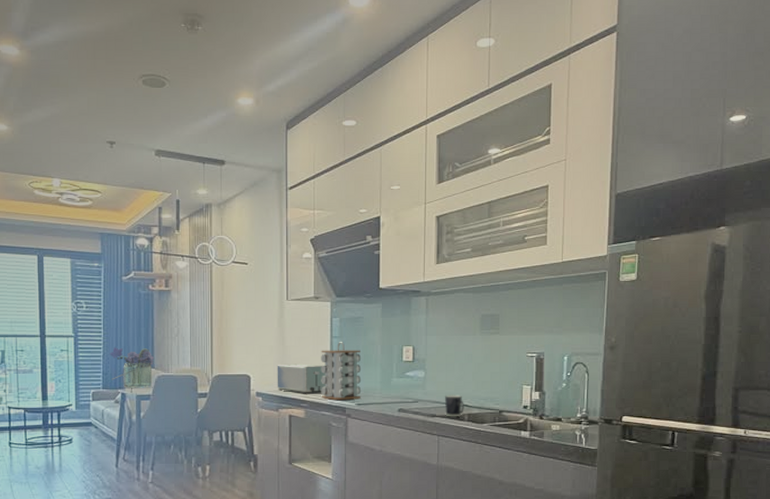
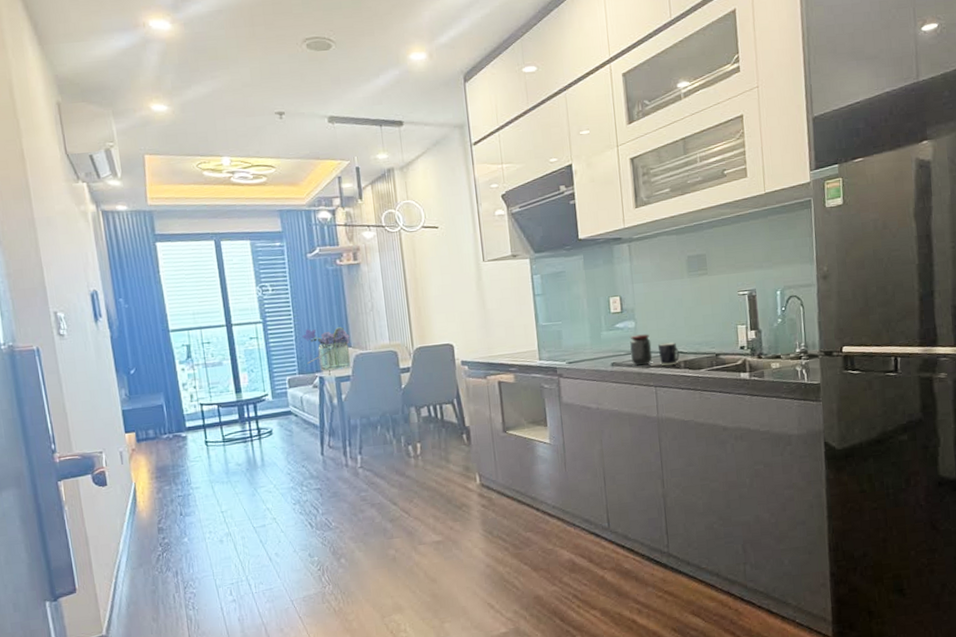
toaster: present [277,364,325,394] -> none [480,325,533,358]
spice rack: present [321,342,362,401] -> none [524,299,571,362]
jar: none [418,385,438,414] -> present [630,334,653,366]

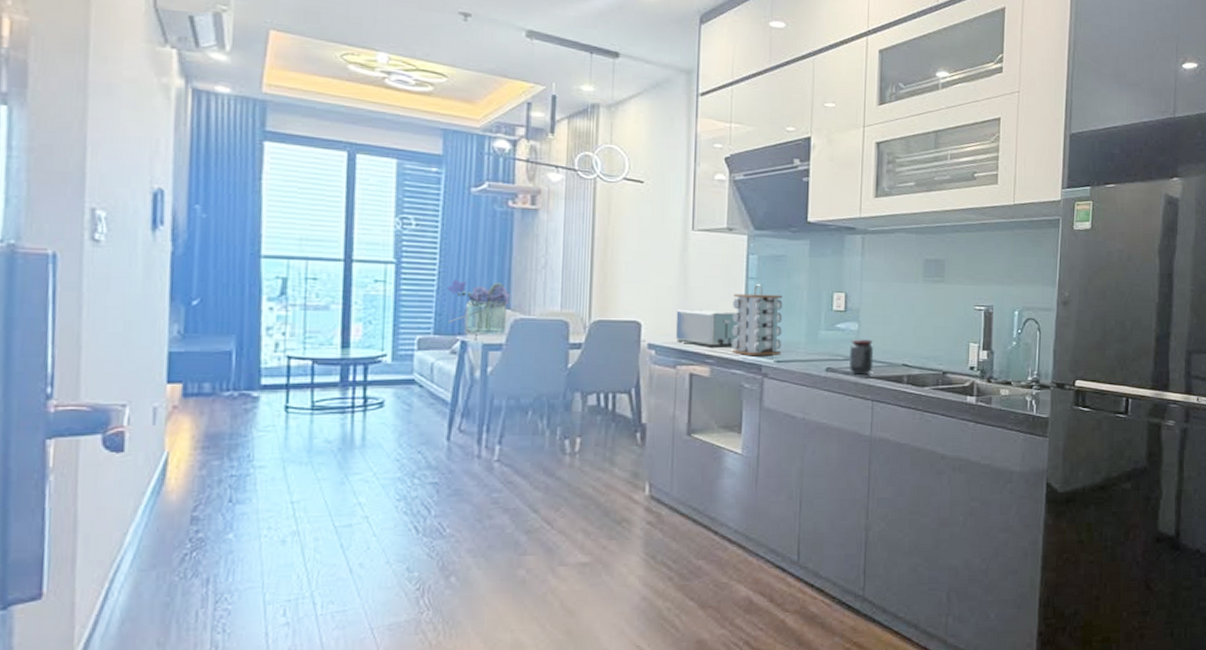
toaster: none [480,325,533,358] -> present [675,309,738,348]
spice rack: none [524,299,571,362] -> present [731,284,783,357]
mug: present [657,342,680,366] -> none [880,352,903,379]

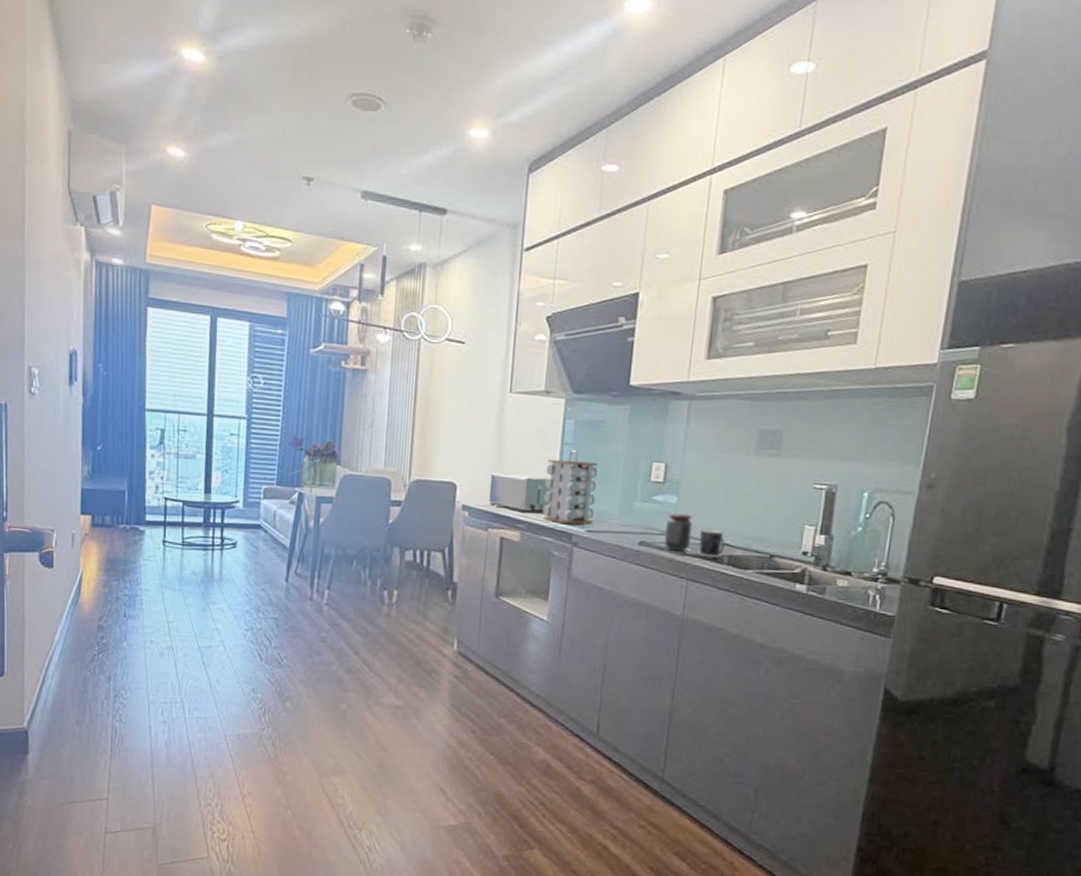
mug: none [880,352,903,379] -> present [699,528,725,559]

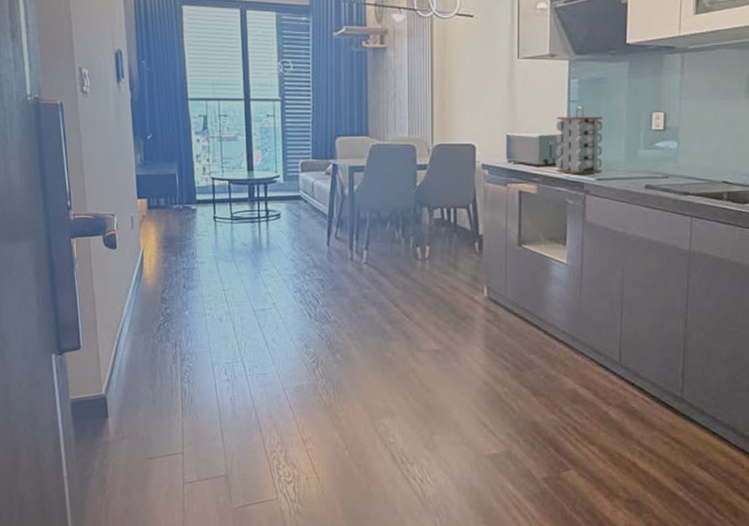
flower bouquet: present [287,435,341,493] -> none [319,112,368,163]
jar: present [664,513,693,552] -> none [668,157,693,191]
mug: present [699,528,725,559] -> none [700,169,724,196]

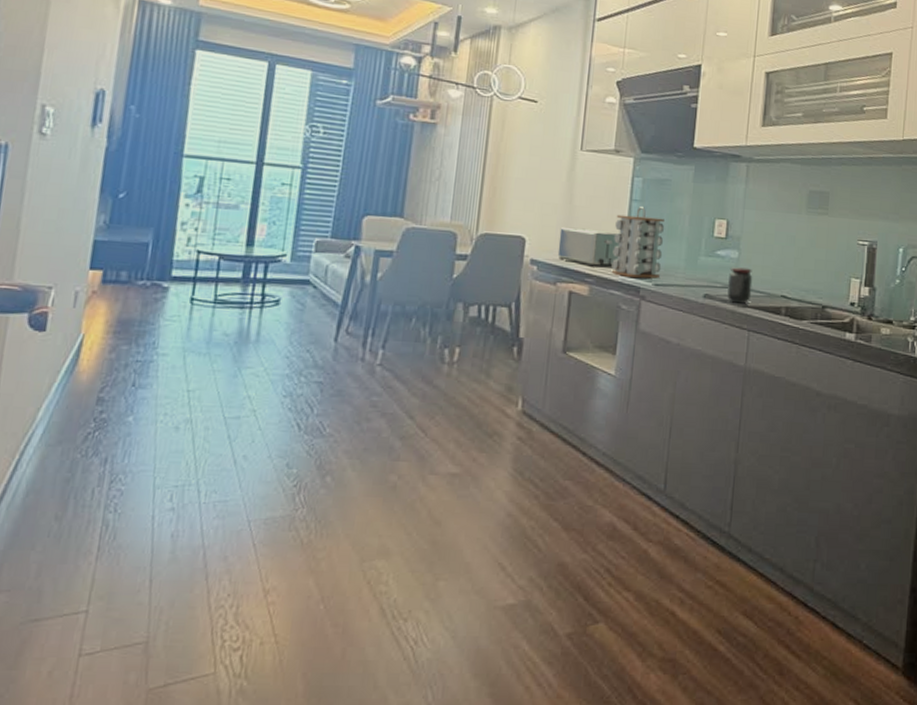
jar: none [668,157,693,191] -> present [727,267,753,304]

